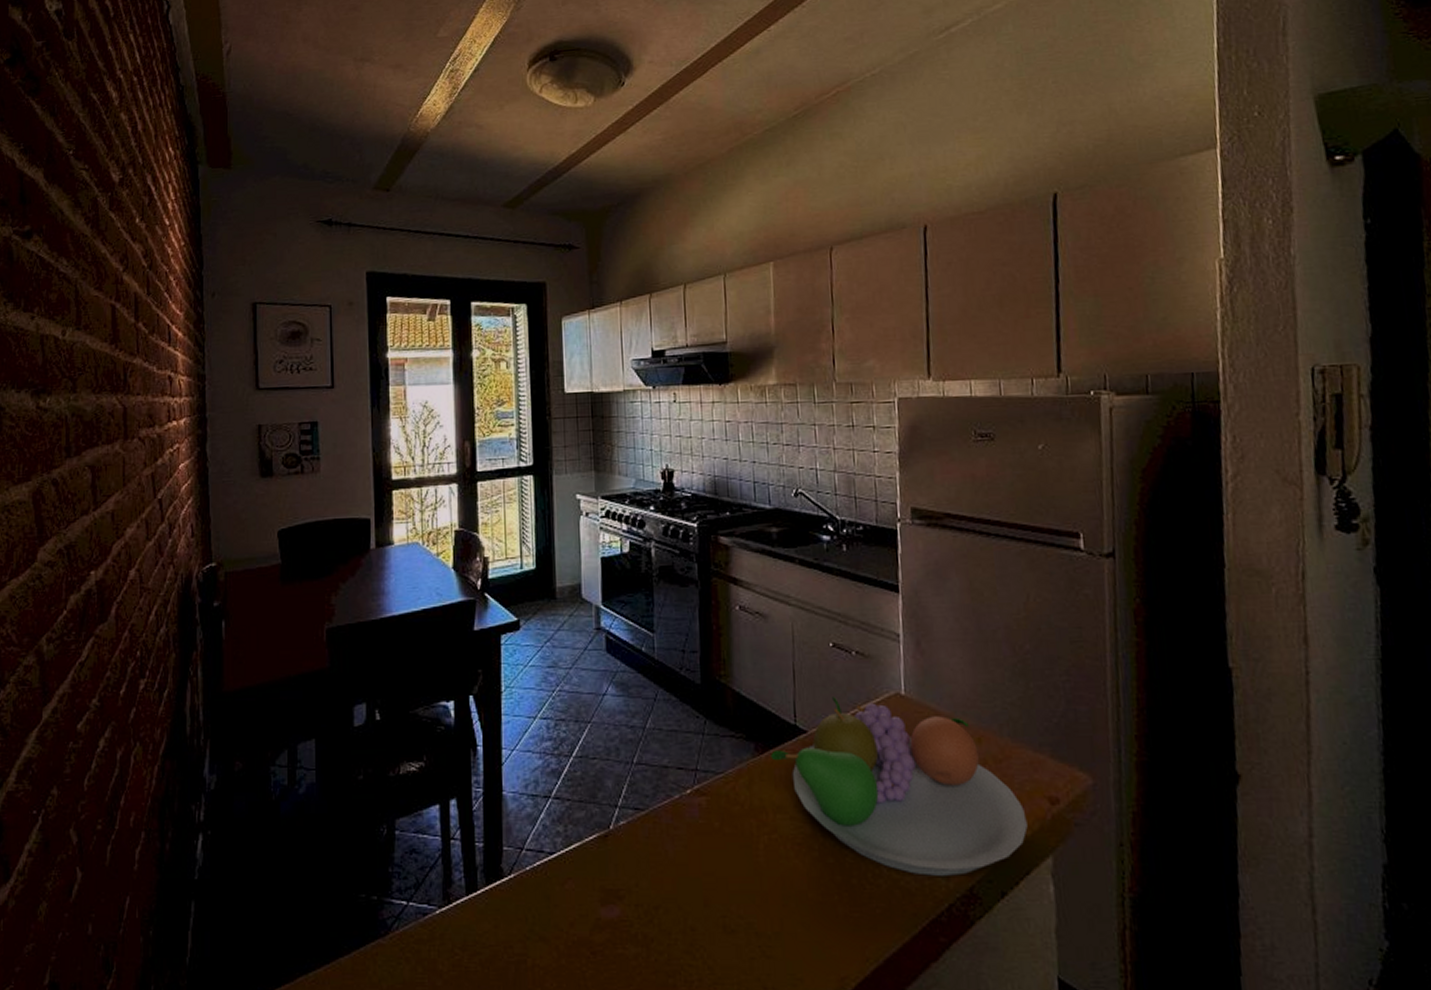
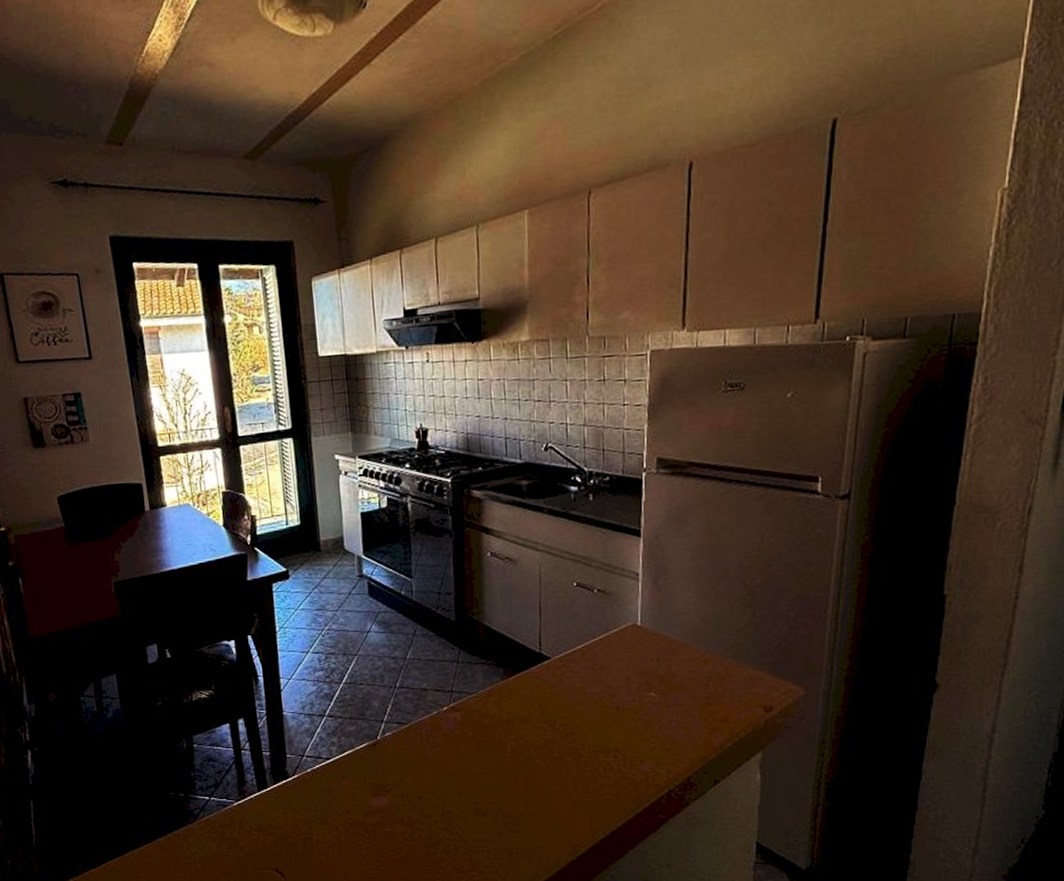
fruit bowl: present [771,697,1028,876] -> none [518,628,742,769]

